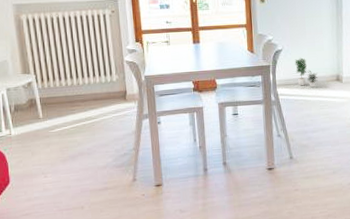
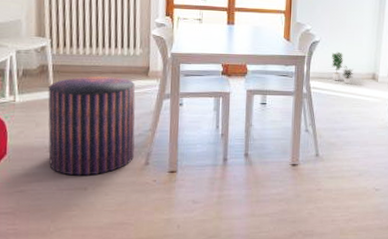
pouf: none [38,103,122,197] -> present [48,76,136,176]

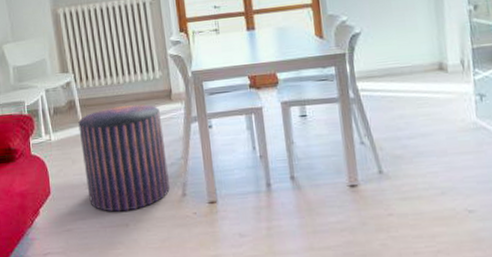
potted plant: present [331,51,353,84] -> none [378,42,412,80]

